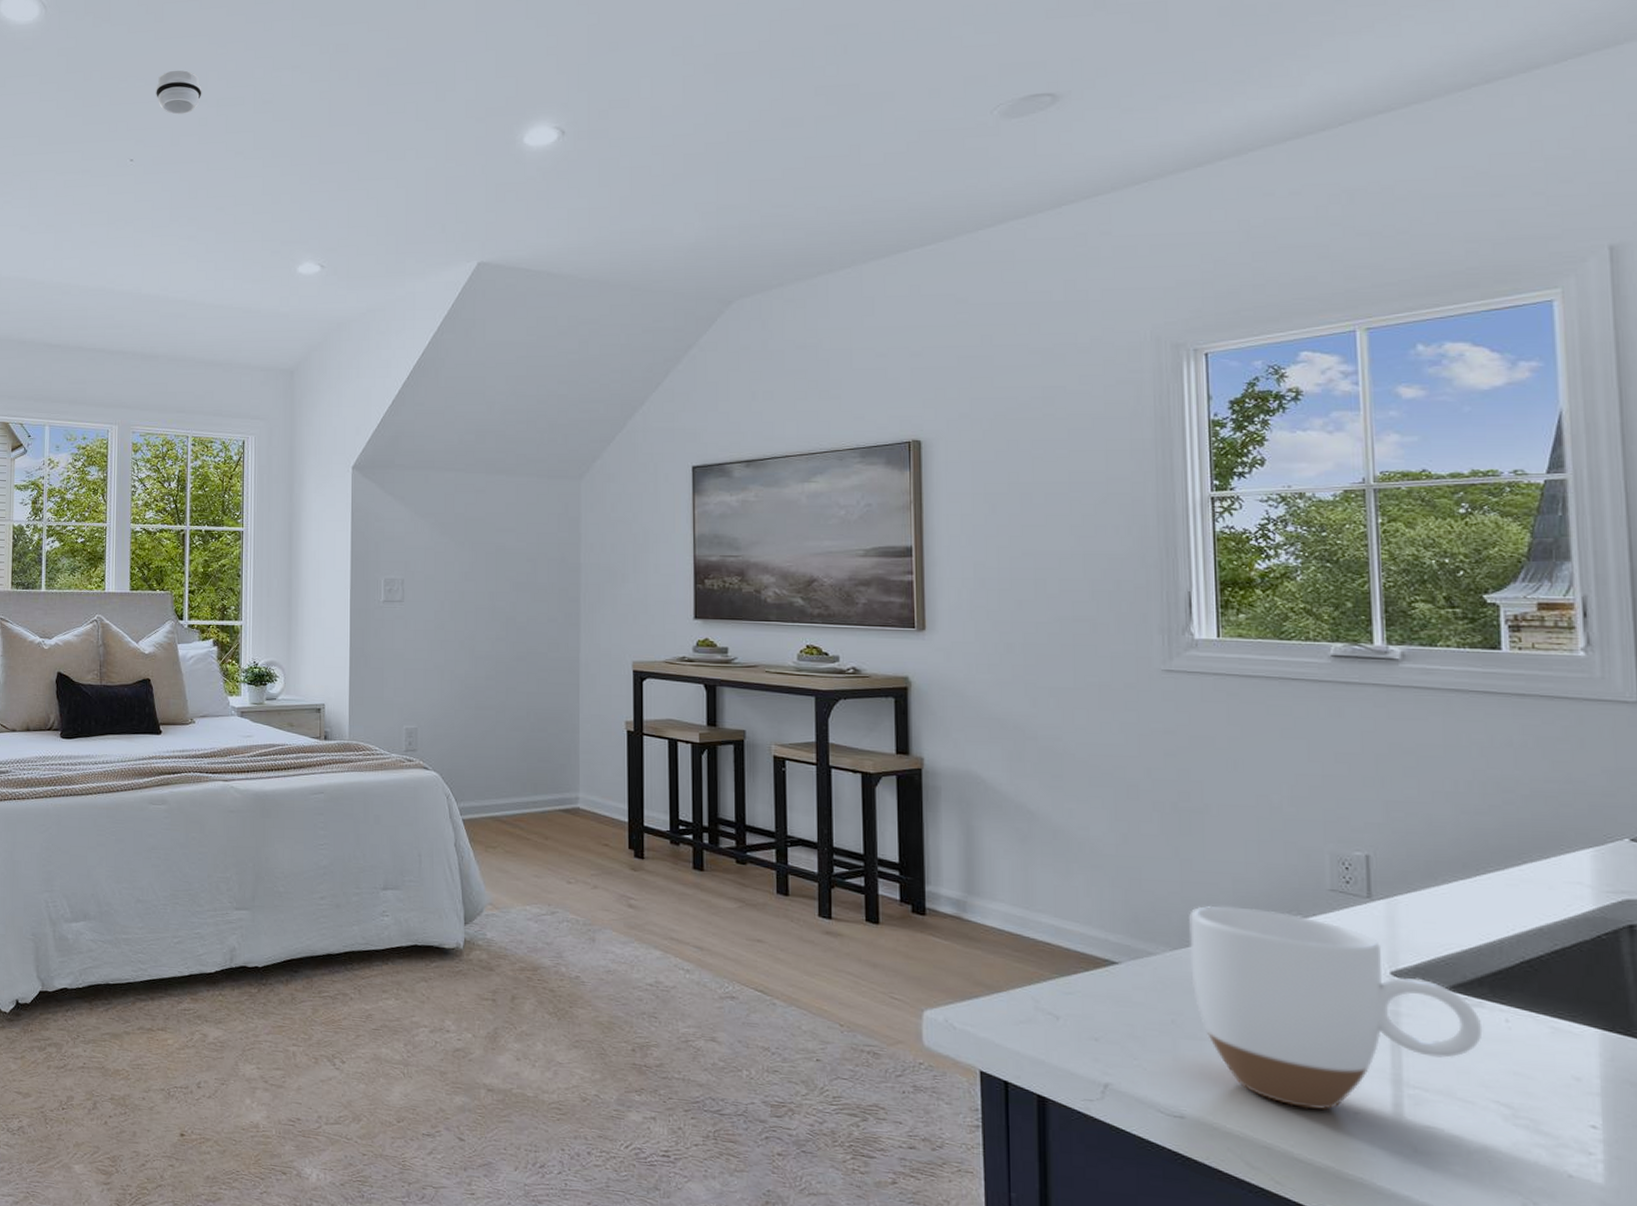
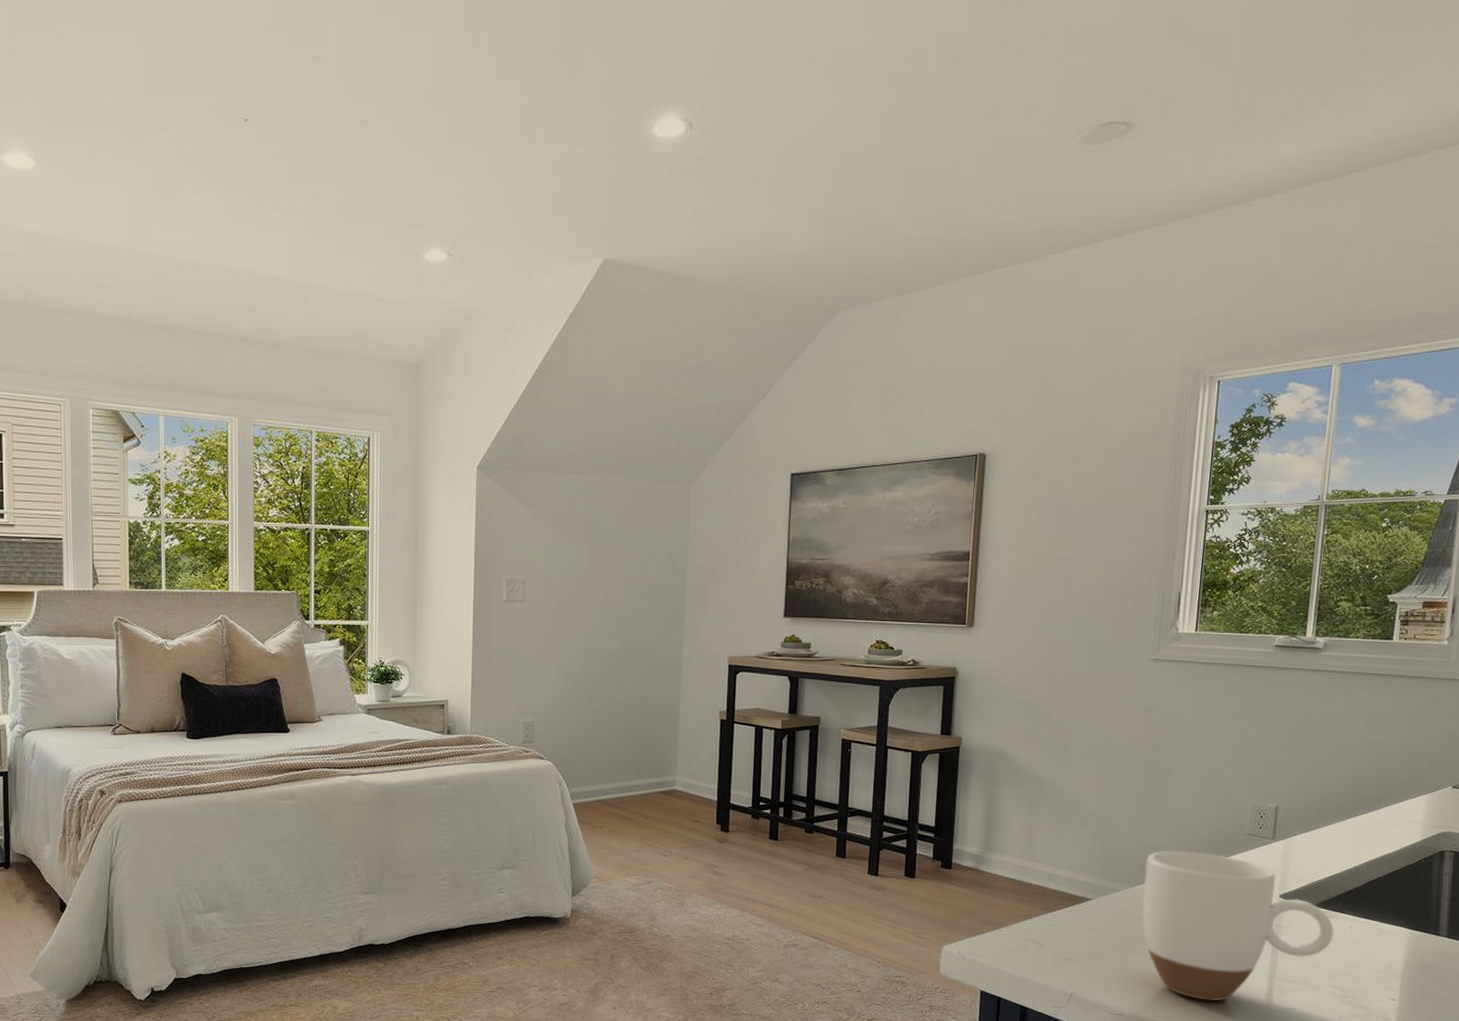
smoke detector: present [155,70,202,115] -> none [270,17,322,71]

